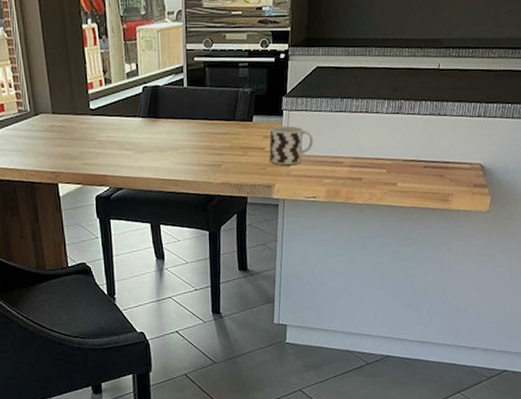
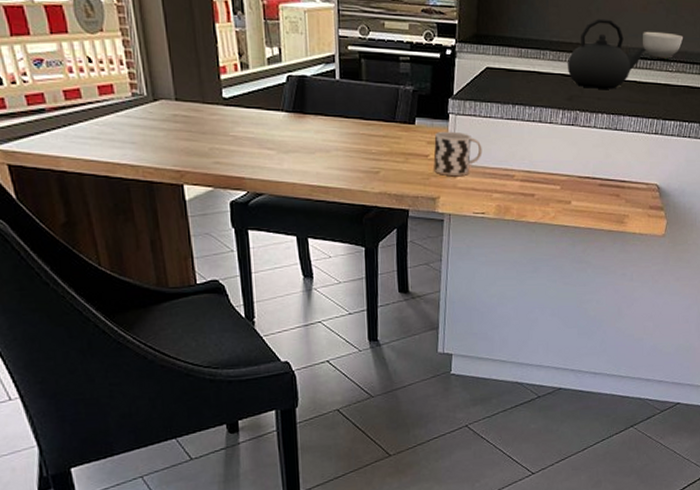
teapot: none [391,14,469,79] -> present [567,18,647,89]
bowl: none [464,21,505,46] -> present [642,31,684,59]

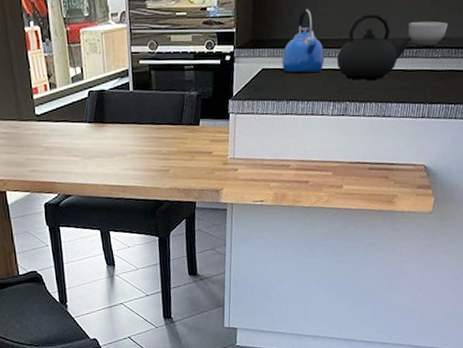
cup: present [433,131,483,176] -> none [216,129,260,169]
kettle: none [508,6,554,77] -> present [281,8,325,74]

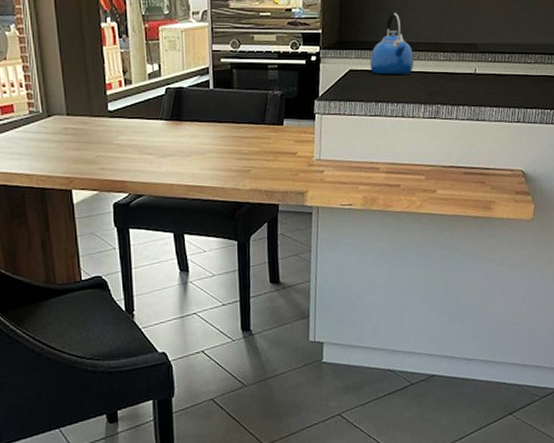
teapot: present [336,14,412,80] -> none [426,19,504,83]
bowl: present [408,21,449,46] -> none [499,27,540,51]

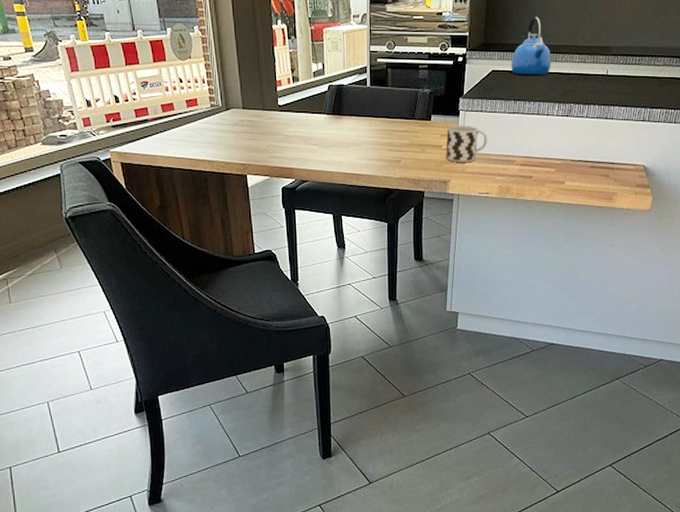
cup: none [301,129,348,171] -> present [446,125,488,162]

